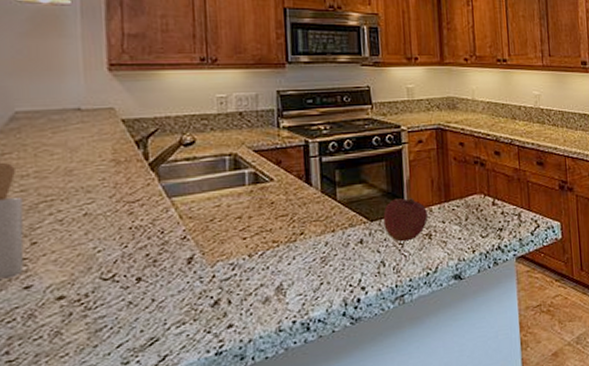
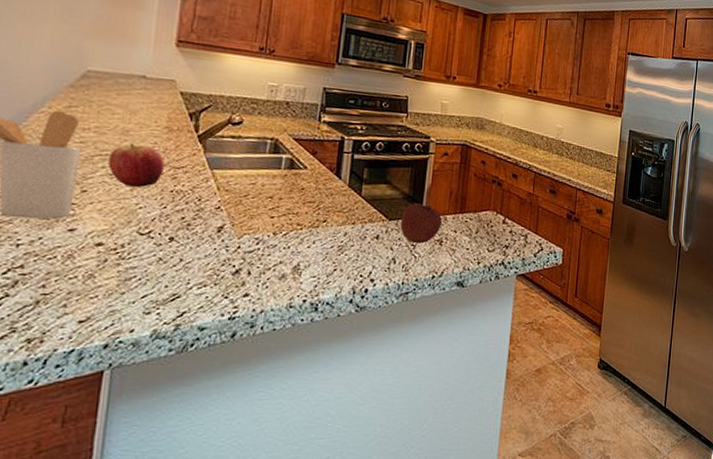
apple: none [55,182,118,230] -> present [108,142,165,187]

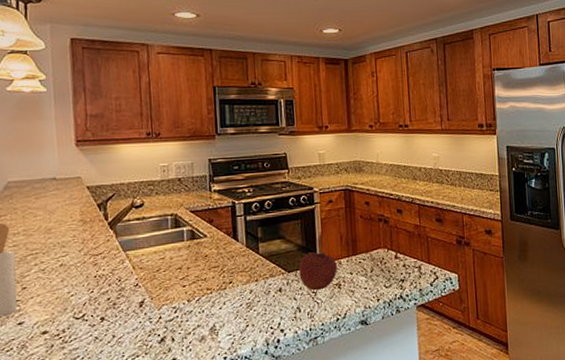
apple: present [108,142,165,187] -> none [38,239,85,278]

